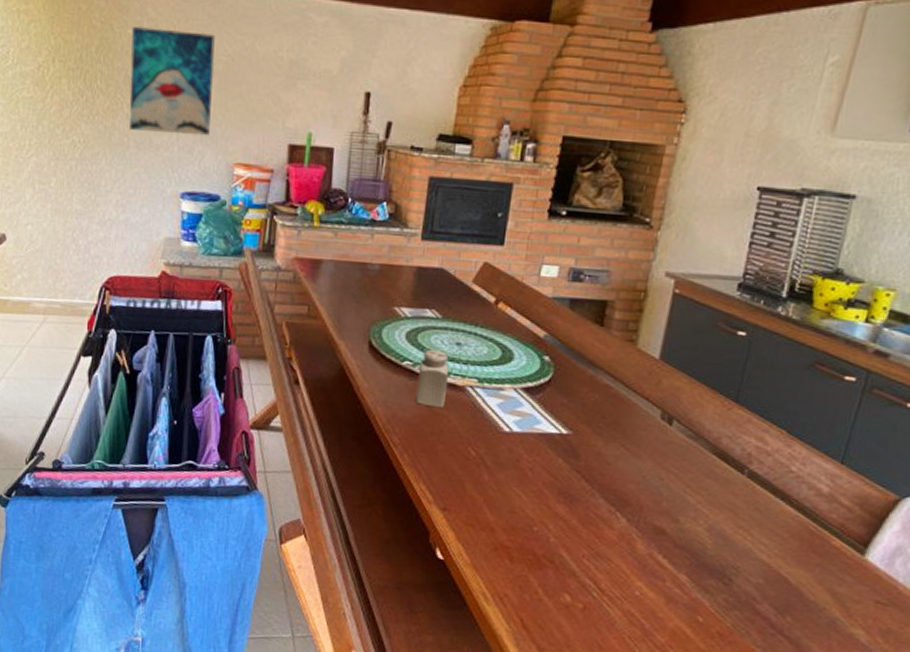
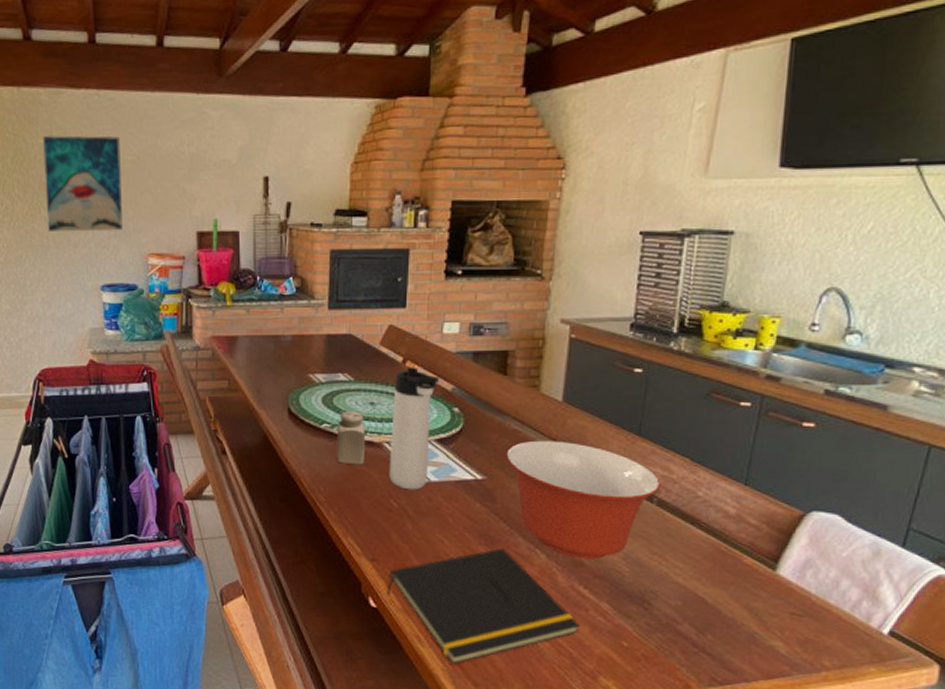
notepad: none [455,508,656,626] -> present [386,548,580,665]
thermos bottle: none [469,308,532,440] -> present [389,367,439,490]
mixing bowl: none [594,398,754,529] -> present [506,440,661,560]

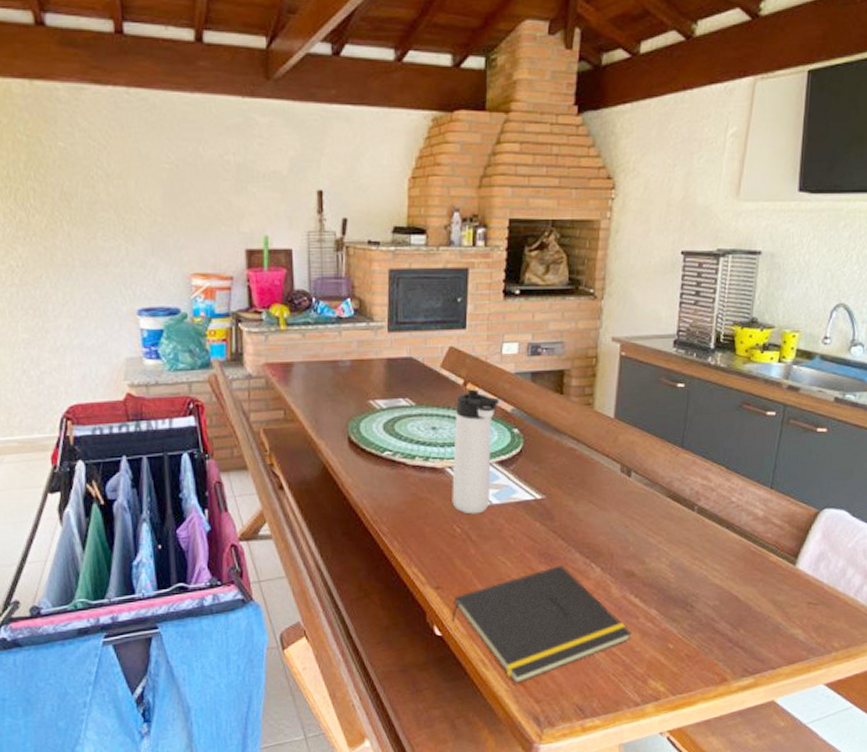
wall art: present [42,135,123,232] -> none [62,137,161,249]
salt shaker: present [336,410,366,465] -> none [399,436,428,493]
mixing bowl: present [506,440,661,560] -> none [563,456,701,570]

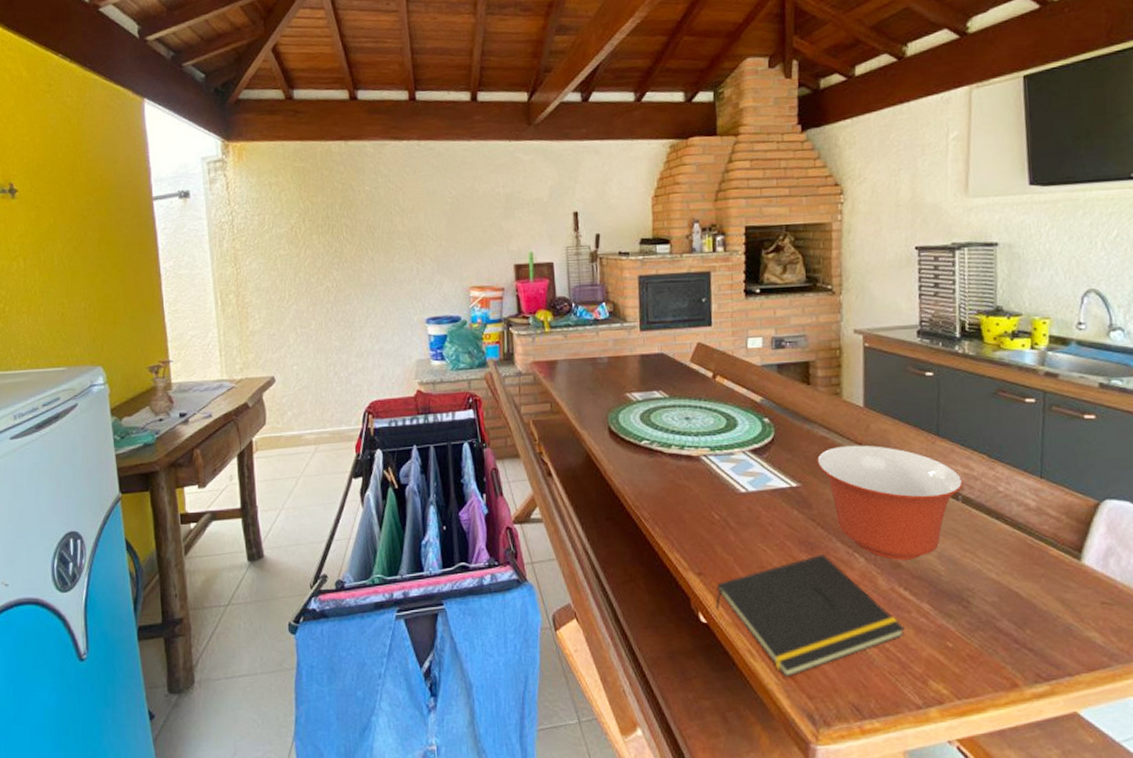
thermos bottle: present [452,389,499,515] -> none [707,381,748,501]
mixing bowl: none [563,456,701,570] -> present [817,445,964,561]

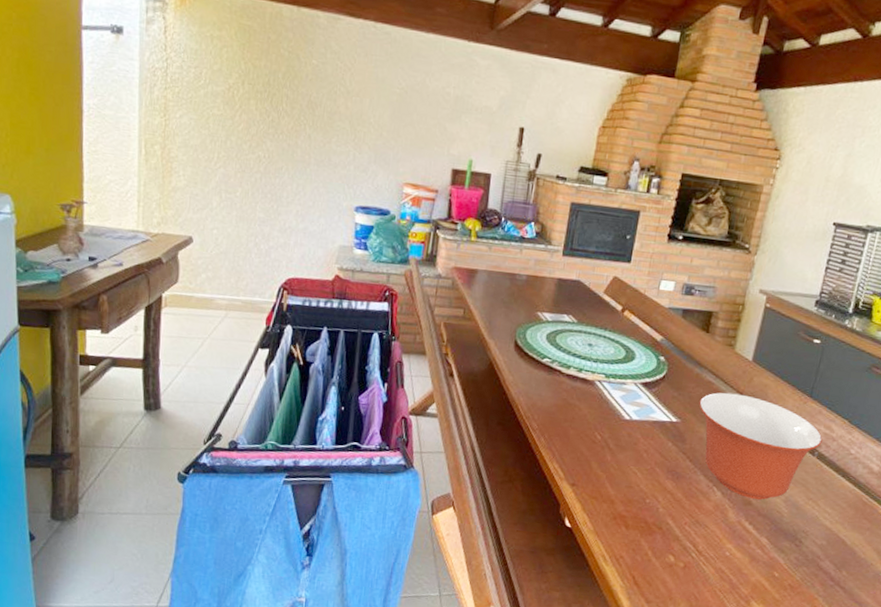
notepad: present [715,555,905,678] -> none [581,484,742,583]

